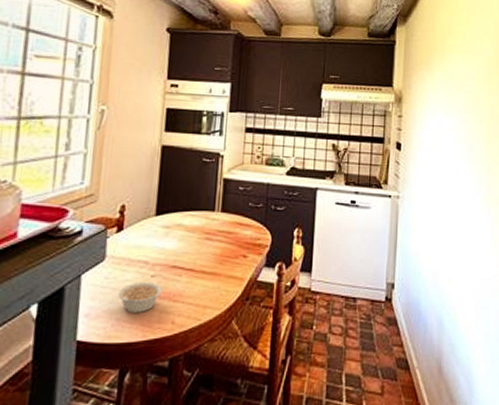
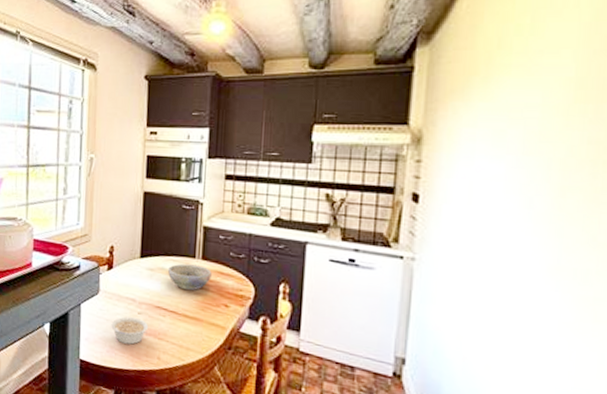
bowl: none [186,218,231,244] -> present [168,263,212,290]

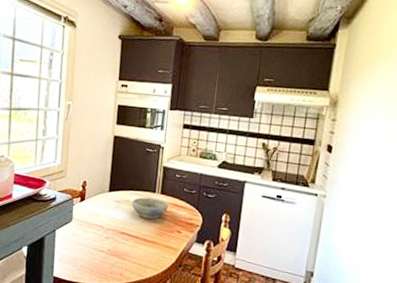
legume: present [111,316,149,345] -> none [82,241,114,264]

